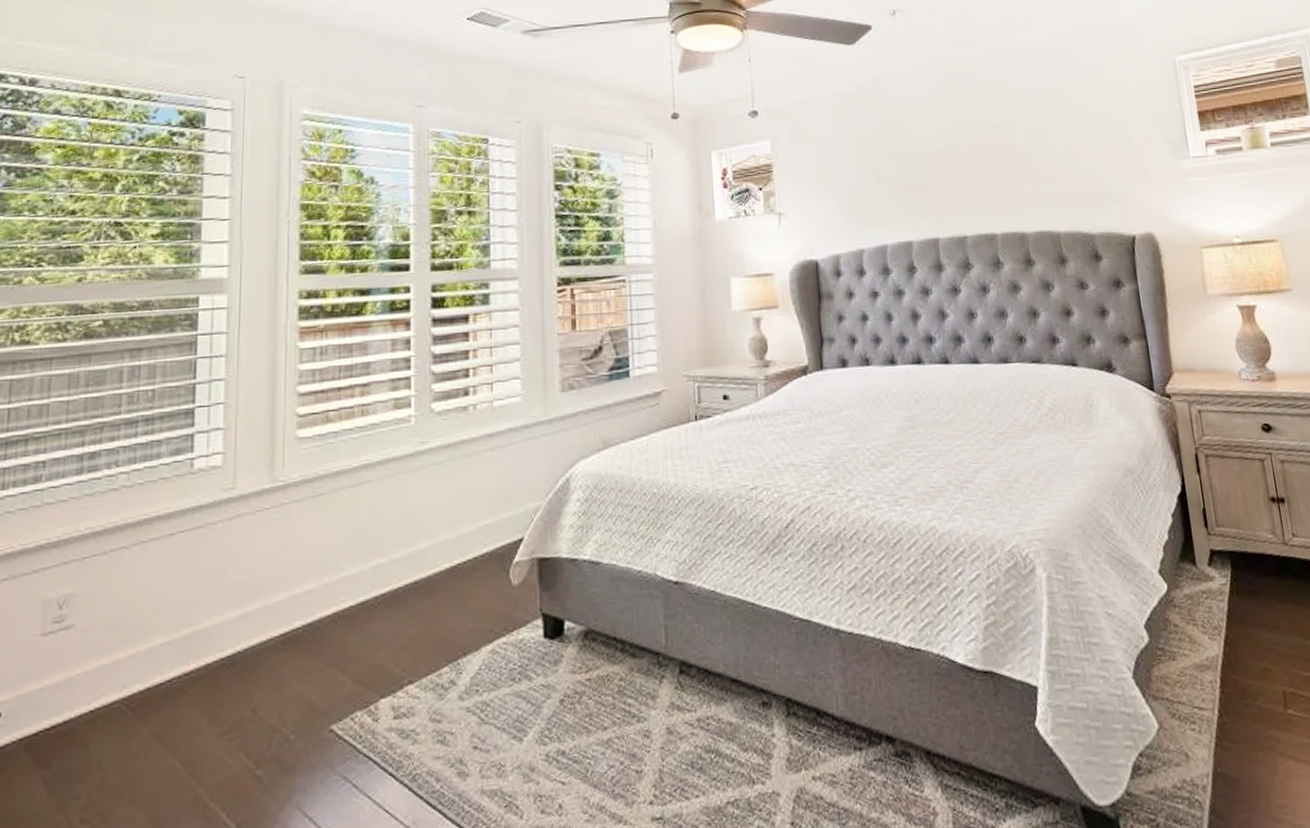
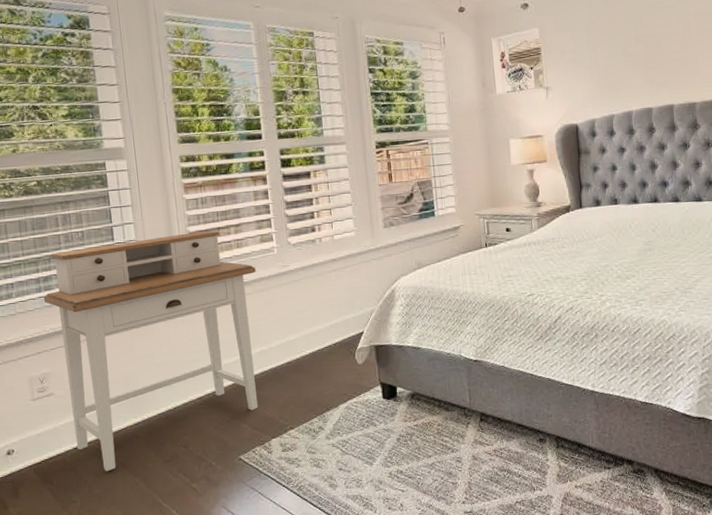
desk: none [84,391,383,750] -> present [43,230,259,472]

